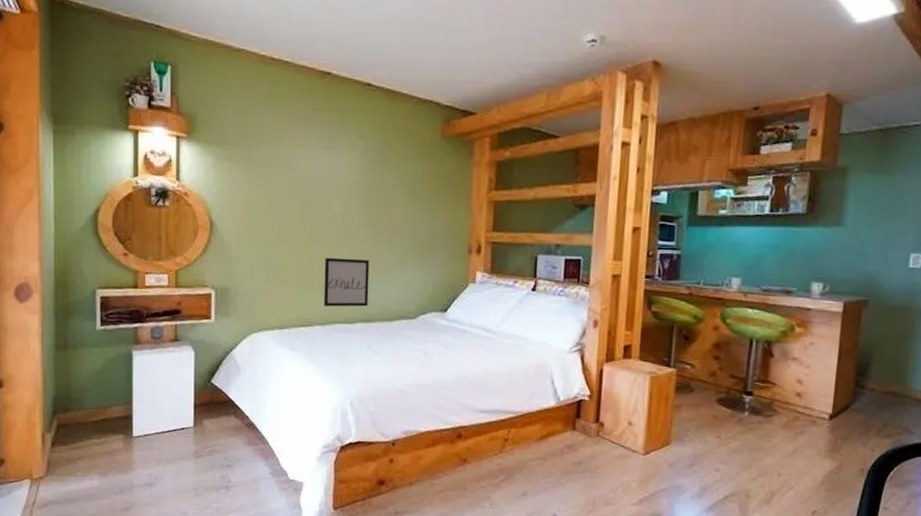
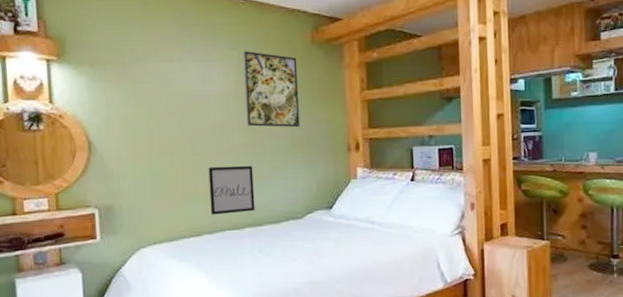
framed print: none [367,141,425,225] -> present [243,51,300,128]

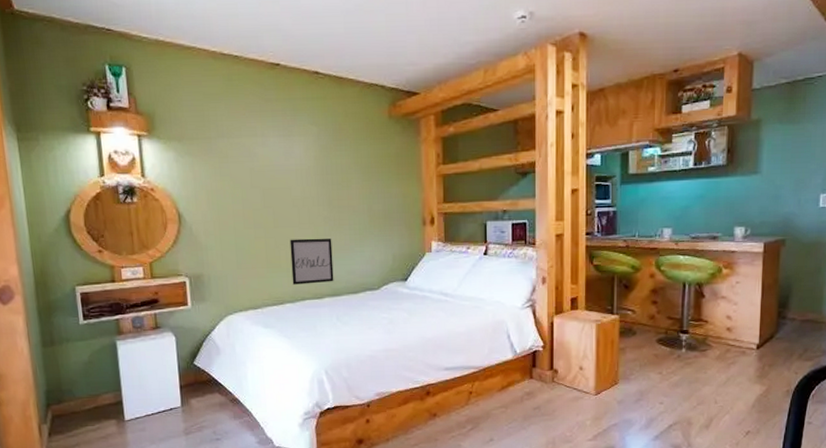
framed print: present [243,51,300,128] -> none [322,126,377,202]

